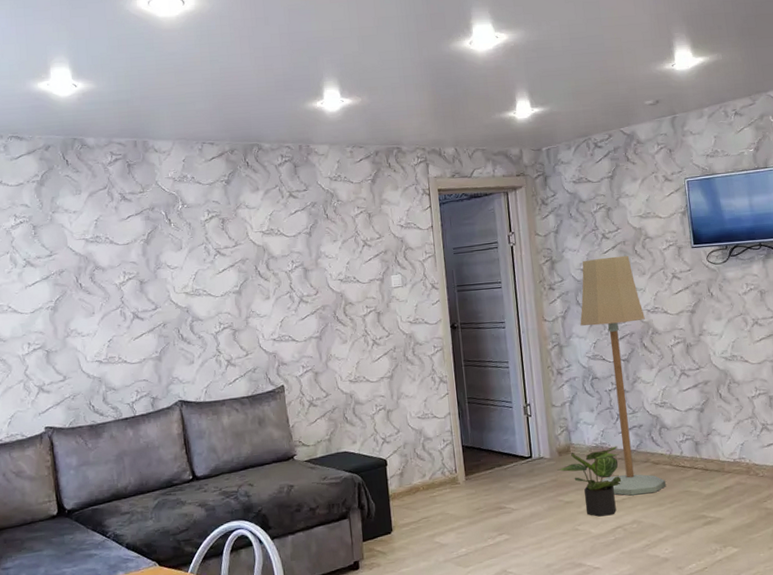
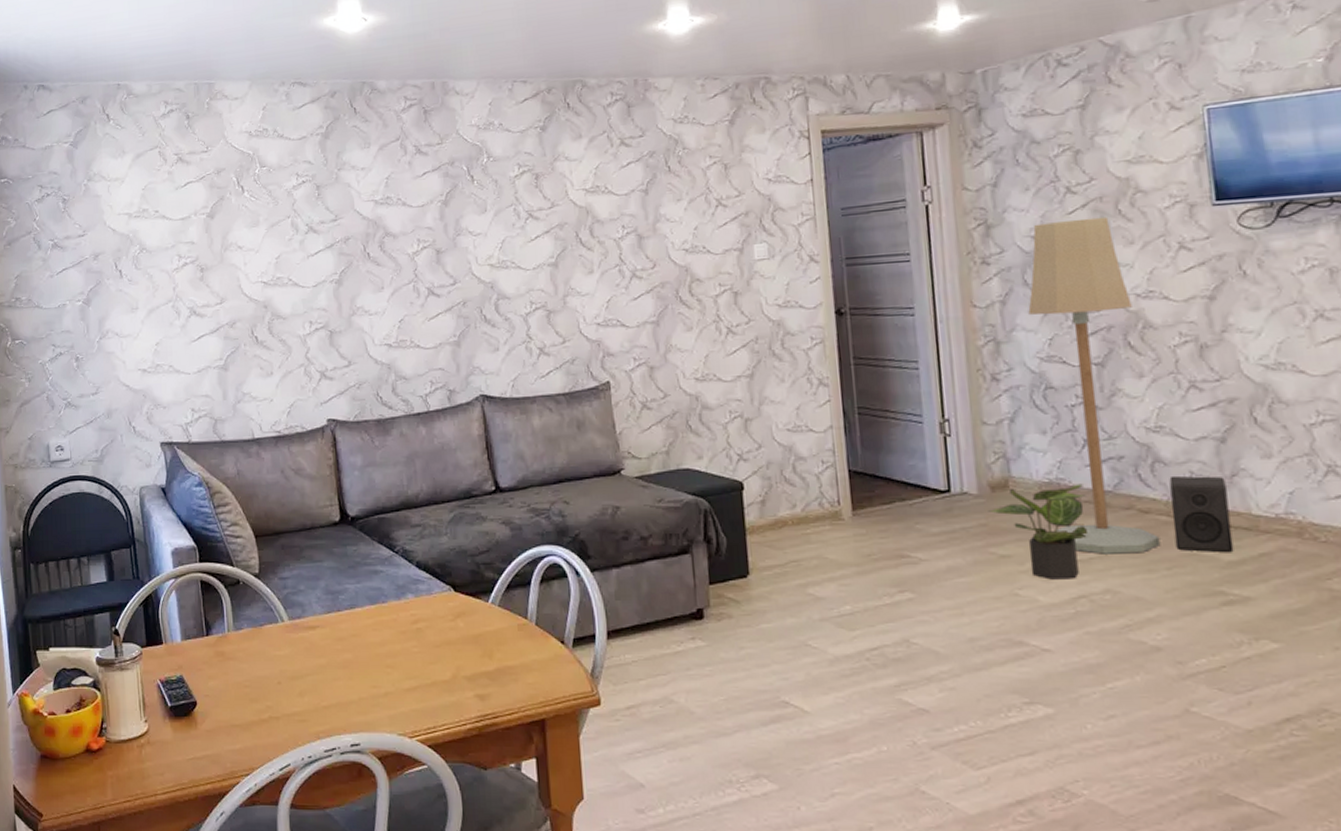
speaker: none [670,435,710,489] -> present [1169,475,1234,553]

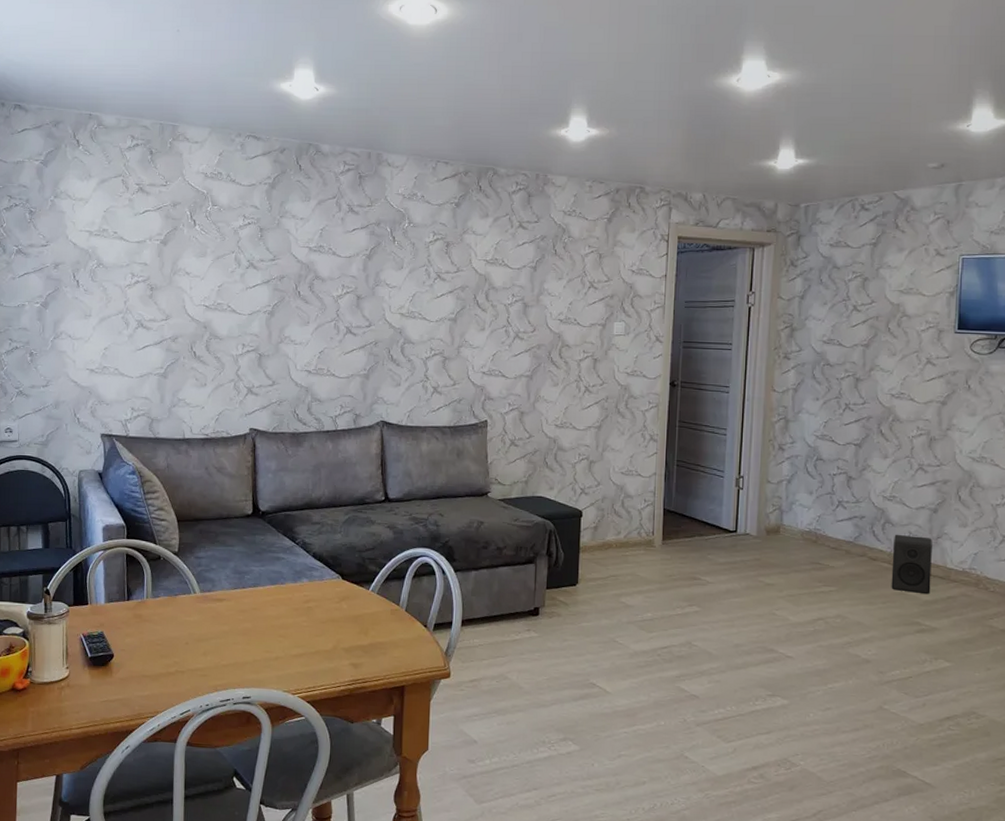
potted plant: present [988,483,1089,580] -> none [762,534,834,606]
floor lamp: present [1028,216,1161,554] -> none [809,331,887,590]

